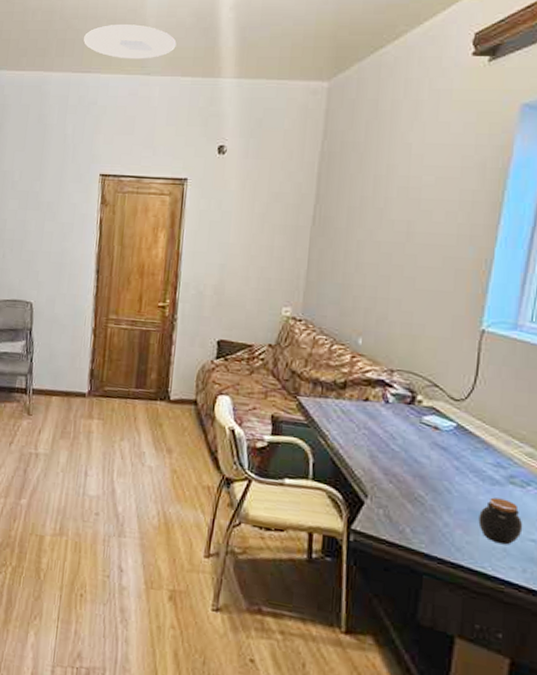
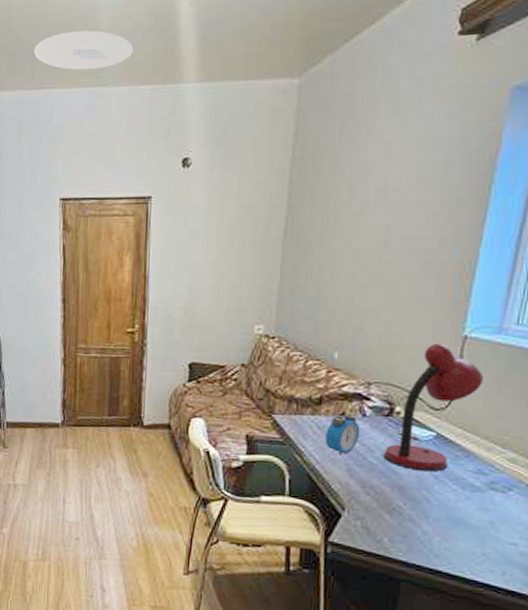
alarm clock: none [349,399,383,441] -> present [326,413,360,455]
desk lamp: none [405,335,500,463] -> present [383,343,483,472]
jar: present [478,497,523,545] -> none [457,504,504,549]

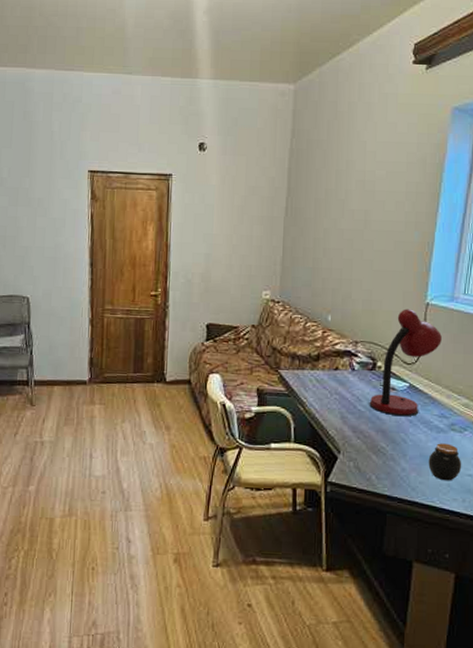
ceiling light: present [34,30,133,70] -> none [65,23,155,59]
alarm clock: present [326,413,360,455] -> none [323,368,350,404]
jar: none [457,504,504,549] -> present [428,443,462,481]

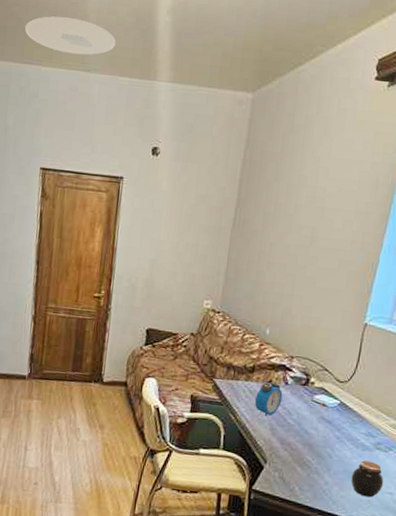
ceiling light: none [65,23,155,59] -> present [25,16,116,55]
alarm clock: none [323,368,350,404] -> present [255,381,283,416]
desk lamp: present [369,309,442,417] -> none [299,328,377,433]

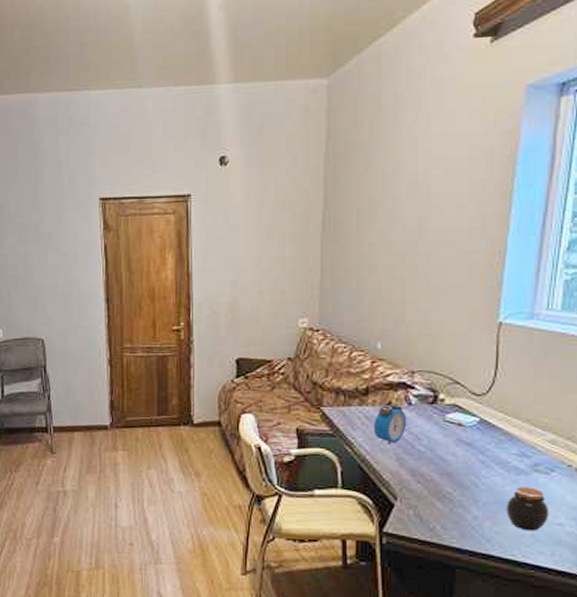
ceiling light: present [25,16,116,55] -> none [68,33,166,72]

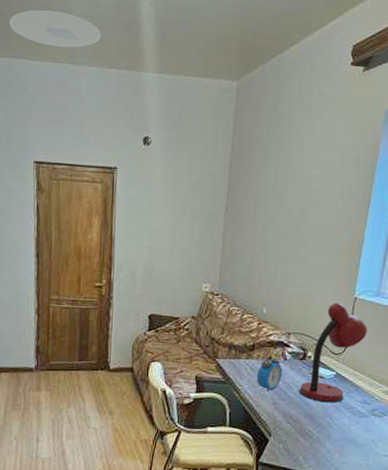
ceiling light: none [68,33,166,72] -> present [10,10,101,48]
desk lamp: none [430,330,519,457] -> present [299,302,367,403]
jar: present [506,487,550,531] -> none [350,427,381,461]

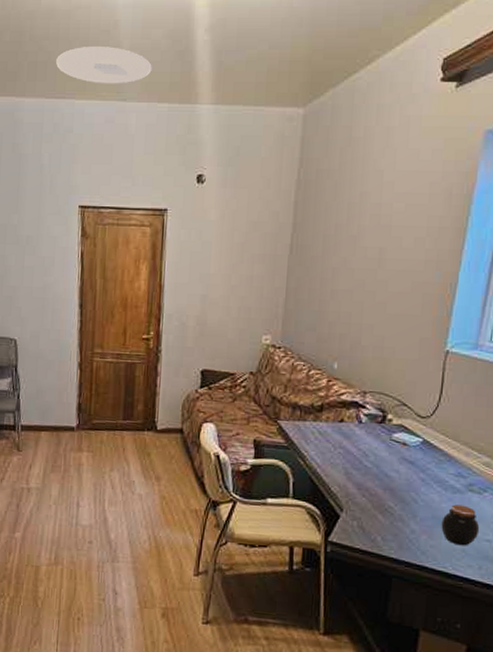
alarm clock: present [257,357,283,391] -> none [326,420,357,459]
desk lamp: present [299,302,367,403] -> none [377,357,462,475]
jar: none [350,427,381,461] -> present [441,504,480,546]

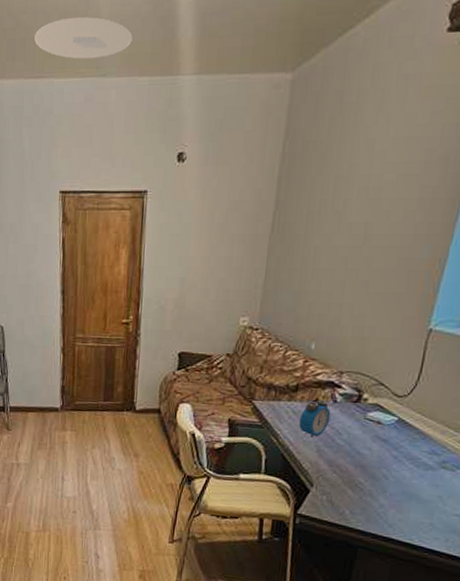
alarm clock: none [326,420,357,459] -> present [299,399,331,437]
jar: present [441,504,480,546] -> none [410,481,450,520]

